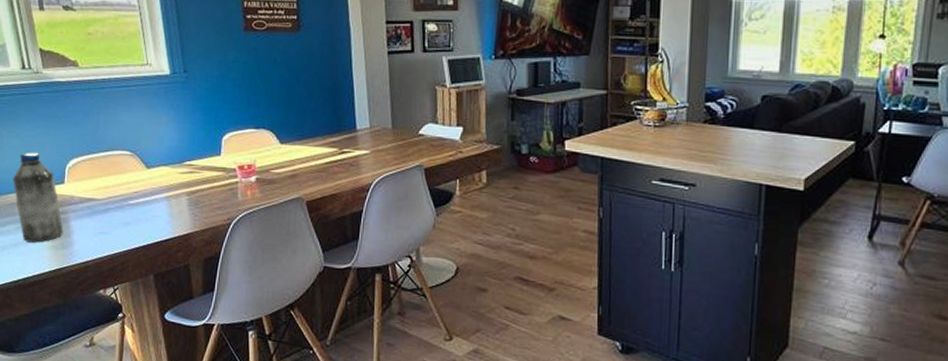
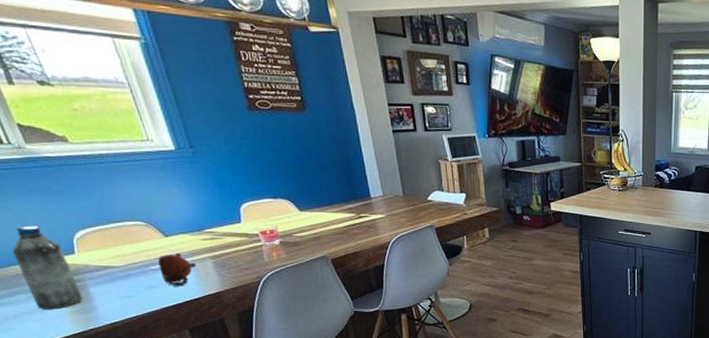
teapot: none [136,186,172,225] -> present [158,252,197,286]

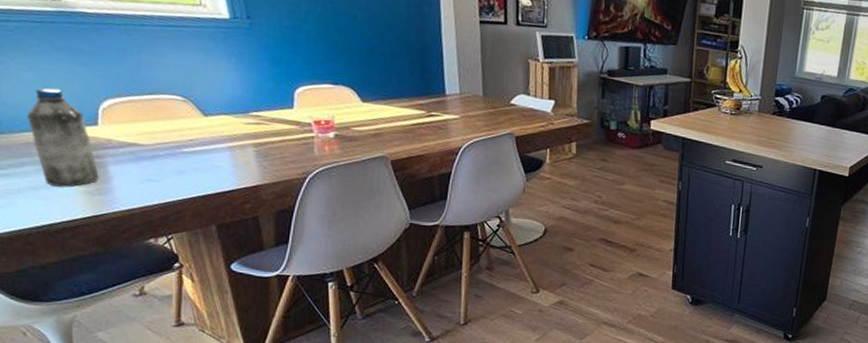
teapot: present [158,252,197,286] -> none [192,135,236,175]

